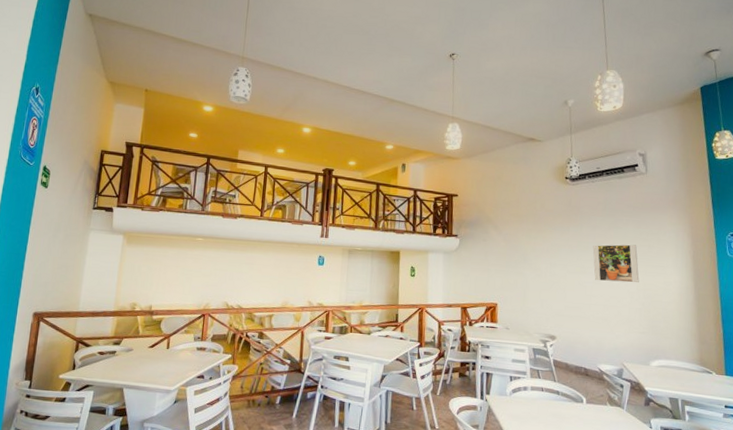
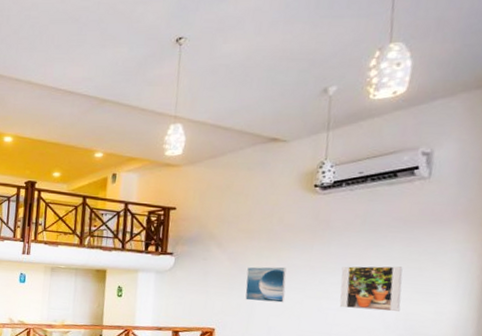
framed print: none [519,246,552,278] -> present [245,266,287,303]

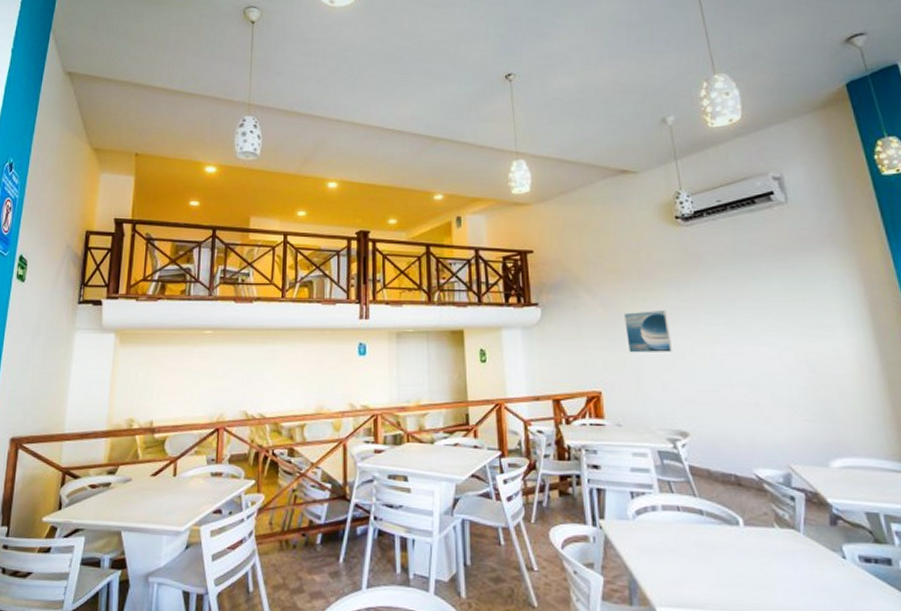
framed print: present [339,266,403,312] -> none [725,299,797,352]

